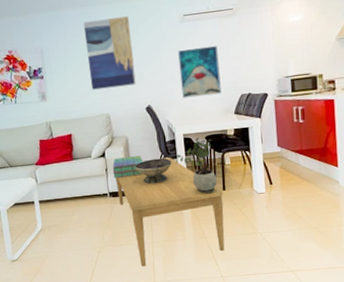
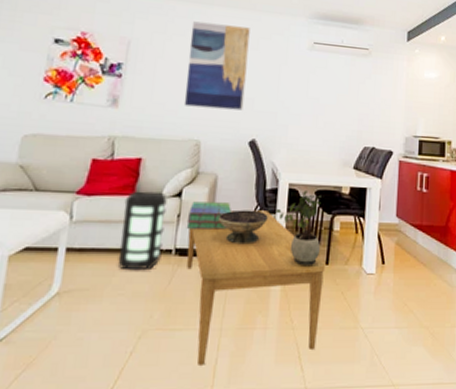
lantern: none [67,155,101,210] -> present [117,191,167,271]
wall art: present [178,46,222,99] -> none [296,81,346,142]

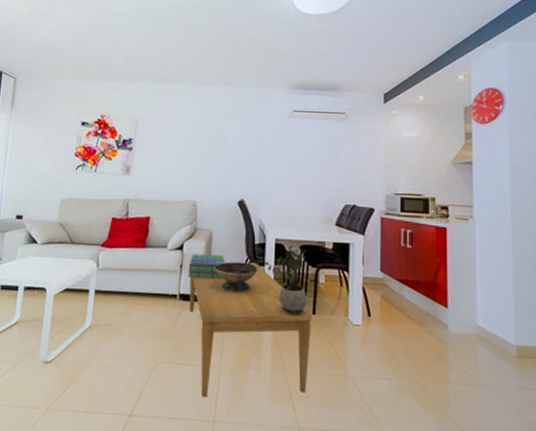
lantern: present [117,191,167,271] -> none [134,244,171,312]
wall art: present [184,21,250,111] -> none [182,100,235,174]

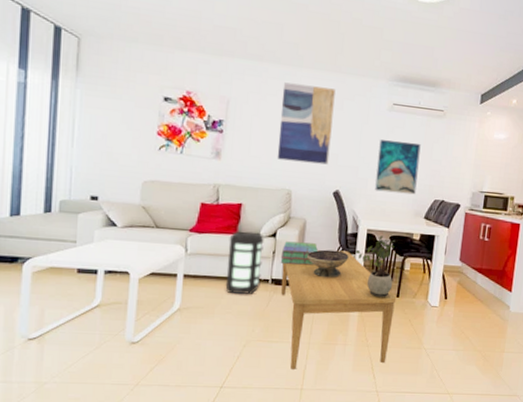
lantern: none [134,244,171,312] -> present [225,231,264,295]
wall art: none [182,100,235,174] -> present [277,82,336,165]
wall art: none [280,146,325,201] -> present [375,140,421,195]

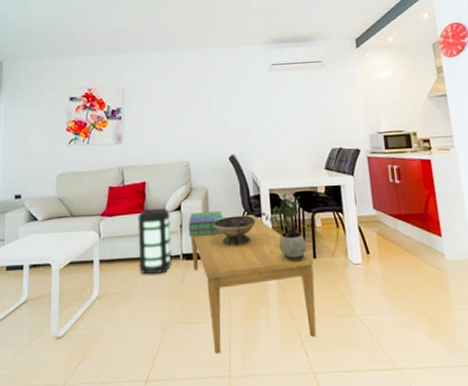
wall art: present [277,82,336,165] -> none [169,62,220,135]
wall art: present [375,140,421,195] -> none [265,97,311,149]

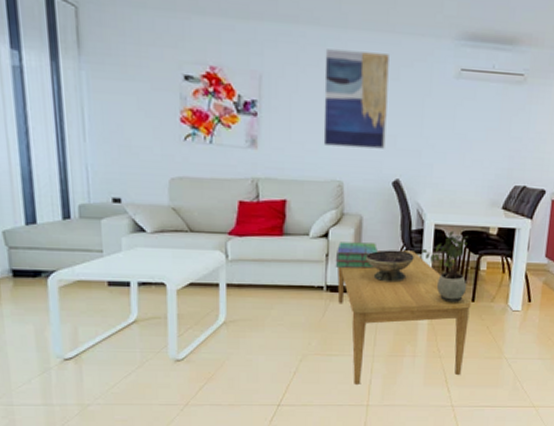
lantern: present [137,208,172,275] -> none [274,232,315,305]
wall art: none [169,62,220,135] -> present [323,49,389,149]

